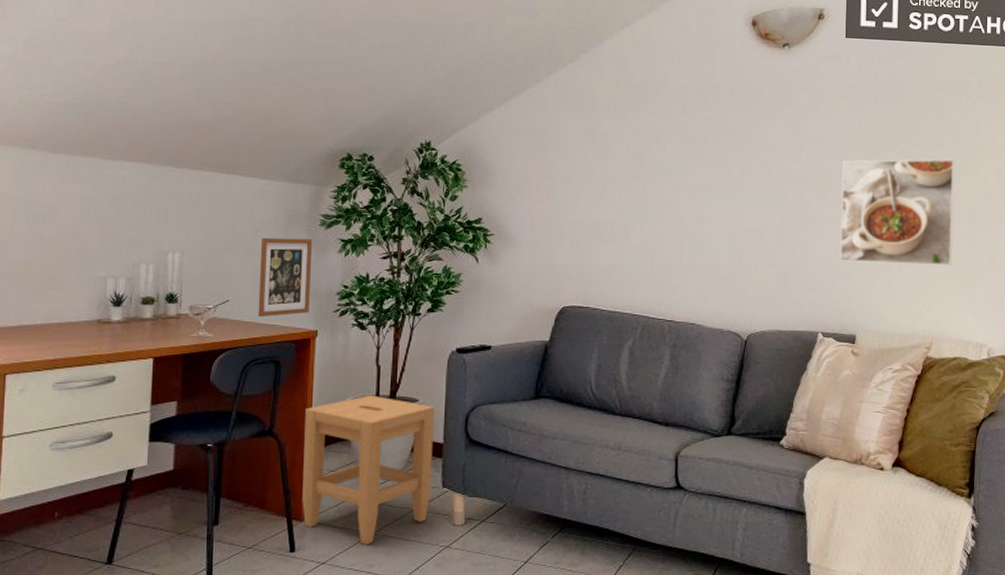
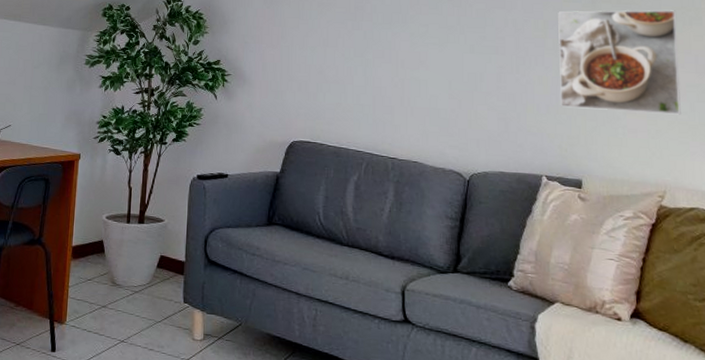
picture frame: present [258,237,313,318] -> none [33,73,79,141]
stool: present [302,395,434,546] -> none [63,213,178,352]

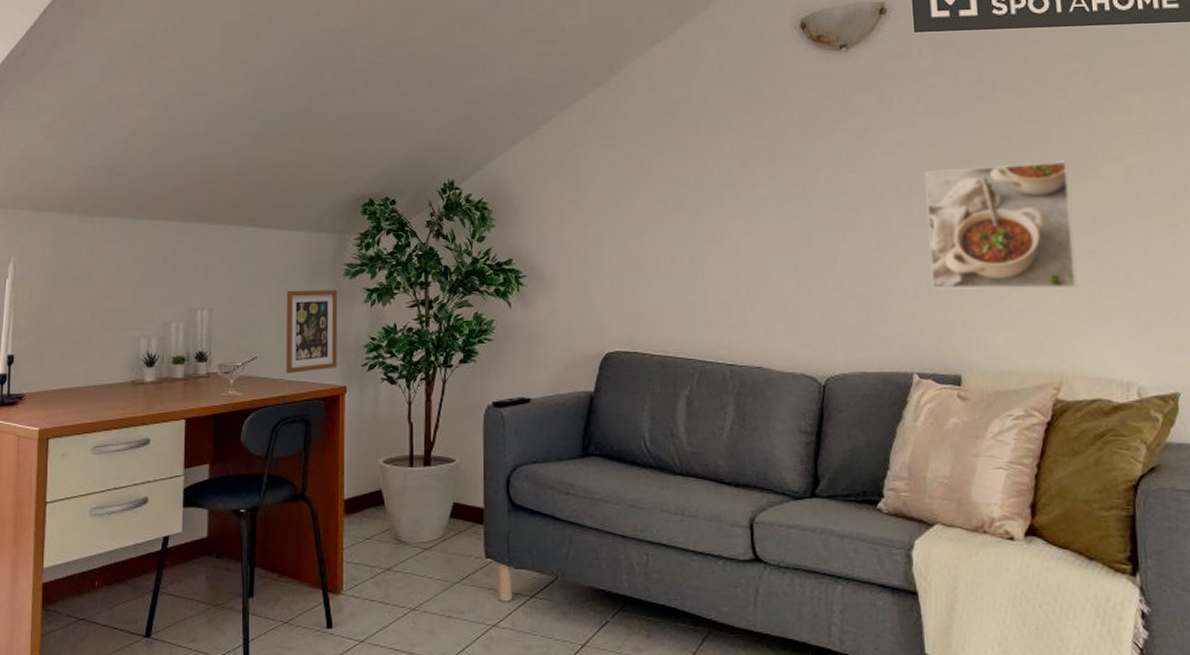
picture frame: none [33,73,79,141] -> present [286,289,338,374]

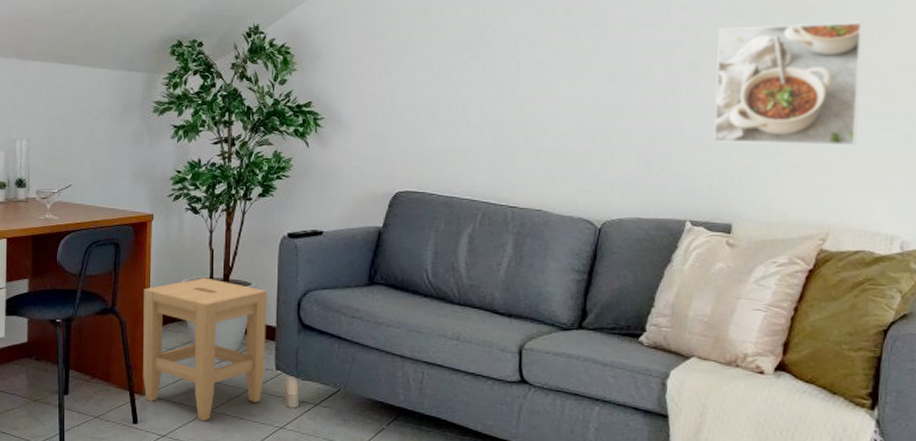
picture frame: present [286,289,338,374] -> none [98,124,147,202]
stool: none [337,455,474,623] -> present [143,277,267,422]

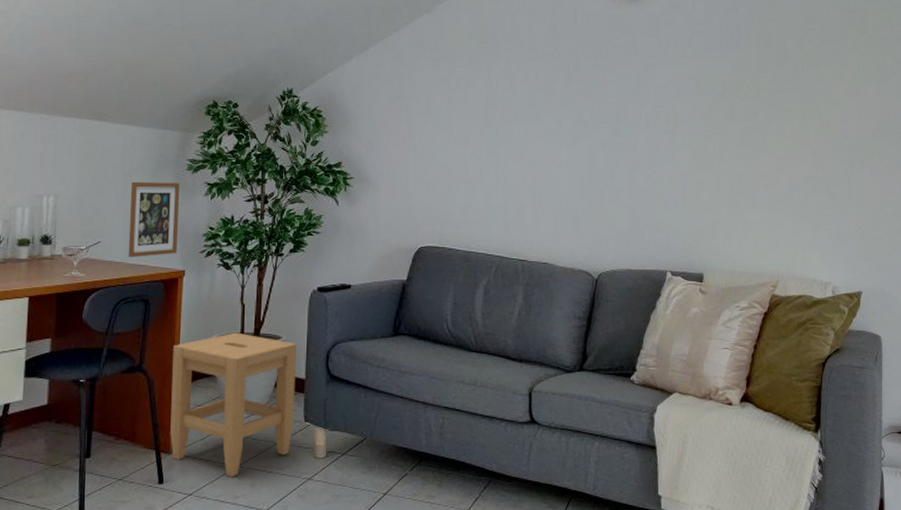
picture frame: none [98,124,147,202] -> present [128,181,180,258]
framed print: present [714,22,864,146] -> none [687,103,799,207]

